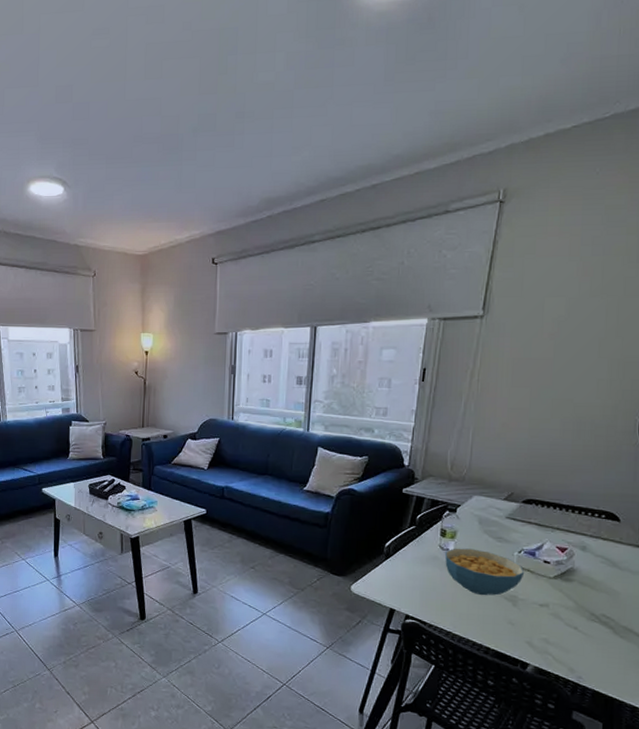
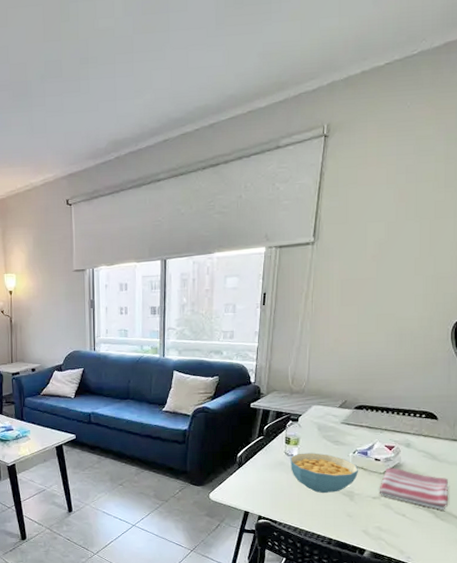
dish towel: none [547,572,631,626] -> present [379,468,449,510]

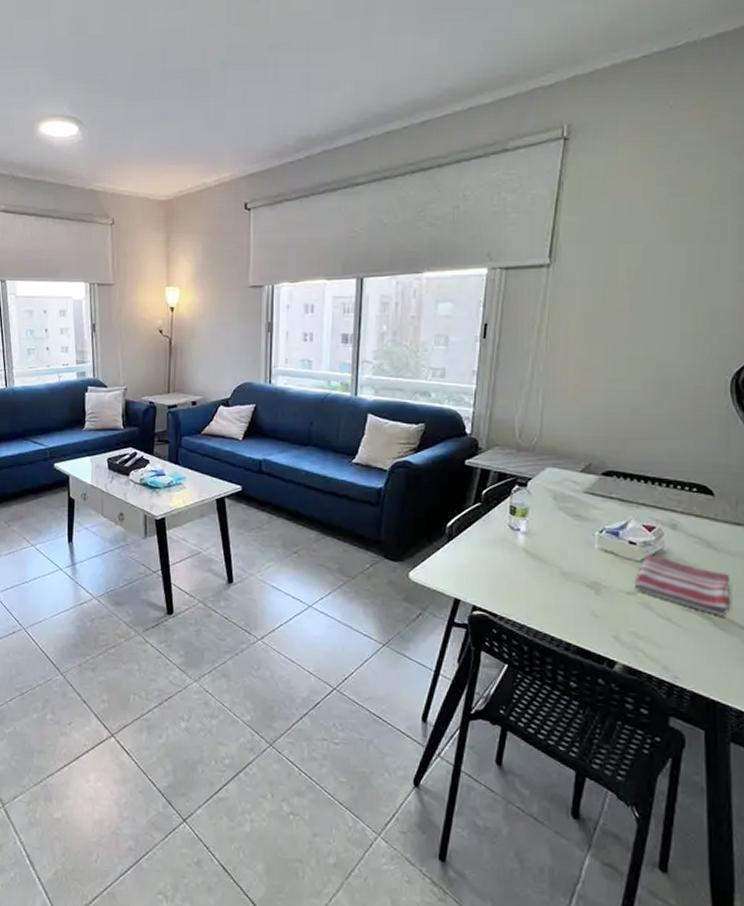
cereal bowl: present [290,453,359,494] -> none [516,527,608,583]

